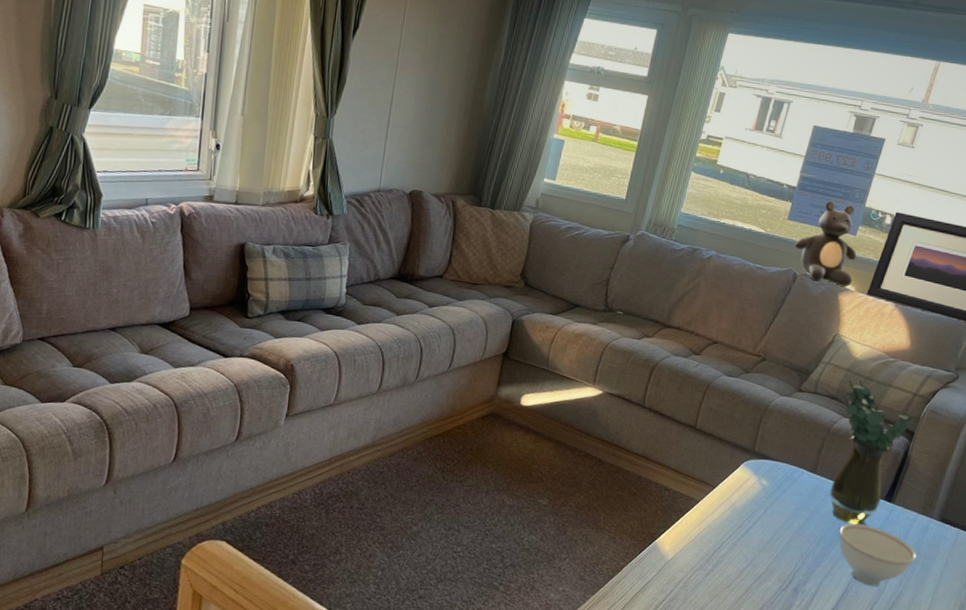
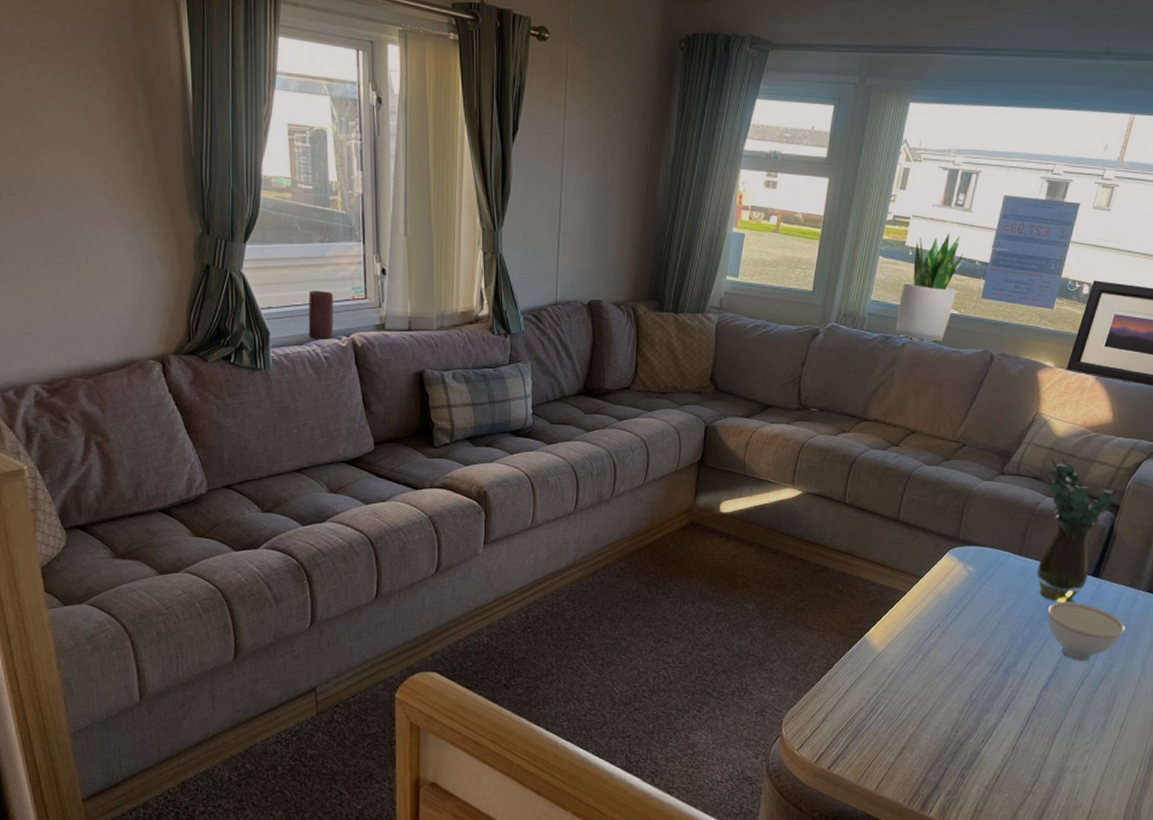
candle: none [139,159,167,206] -> present [308,291,334,339]
planter: none [703,156,773,258] -> present [895,234,964,342]
teddy bear: present [794,201,857,287] -> none [990,275,1055,364]

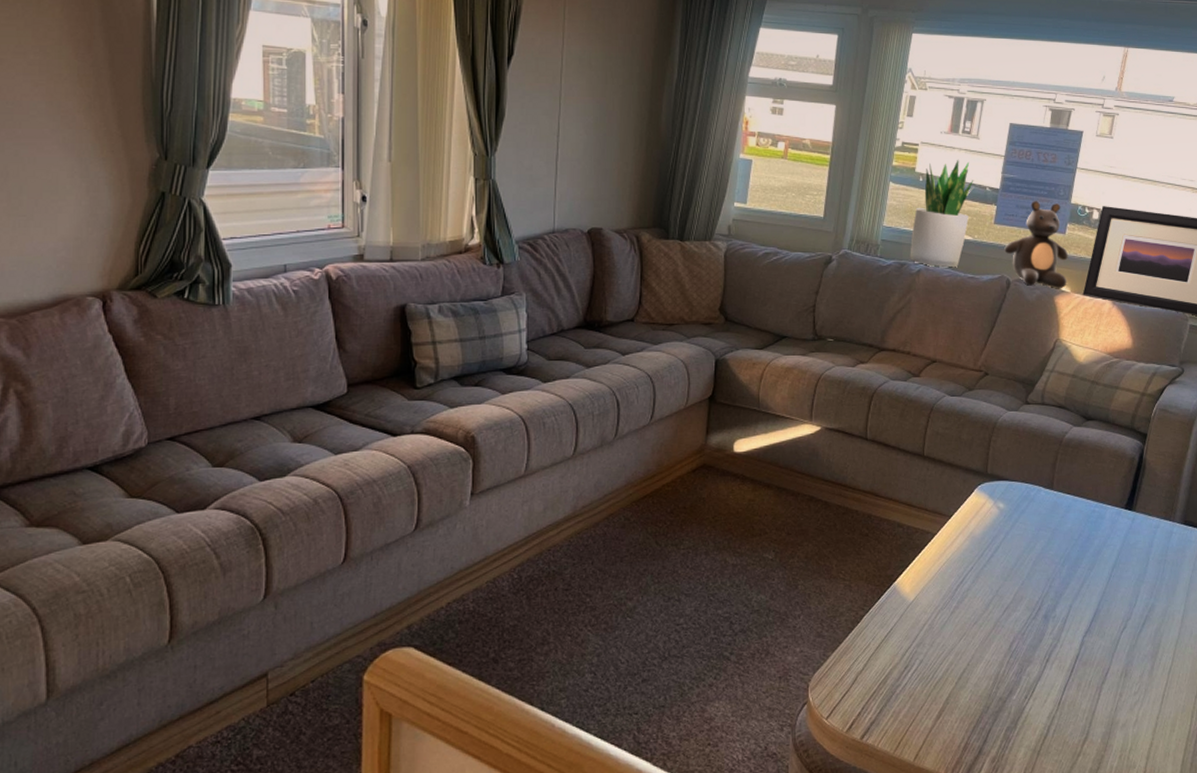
candle: present [308,291,334,339] -> none [276,219,306,272]
teddy bear: none [990,275,1055,364] -> present [1004,201,1069,289]
vase: present [1037,458,1117,603] -> none [1069,385,1143,539]
bowl: present [1047,601,1125,661] -> none [1083,537,1164,602]

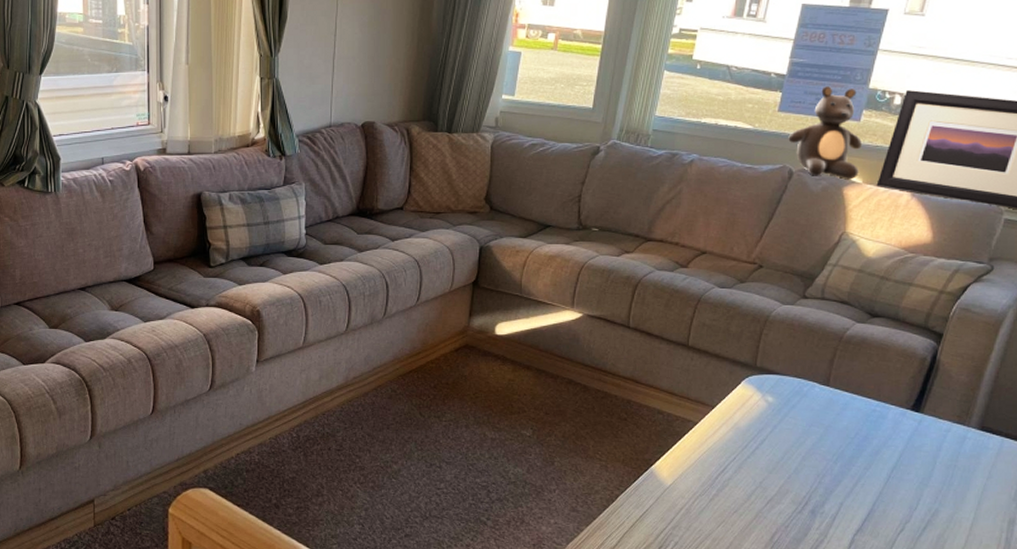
planter: present [910,160,974,268] -> none [682,45,758,158]

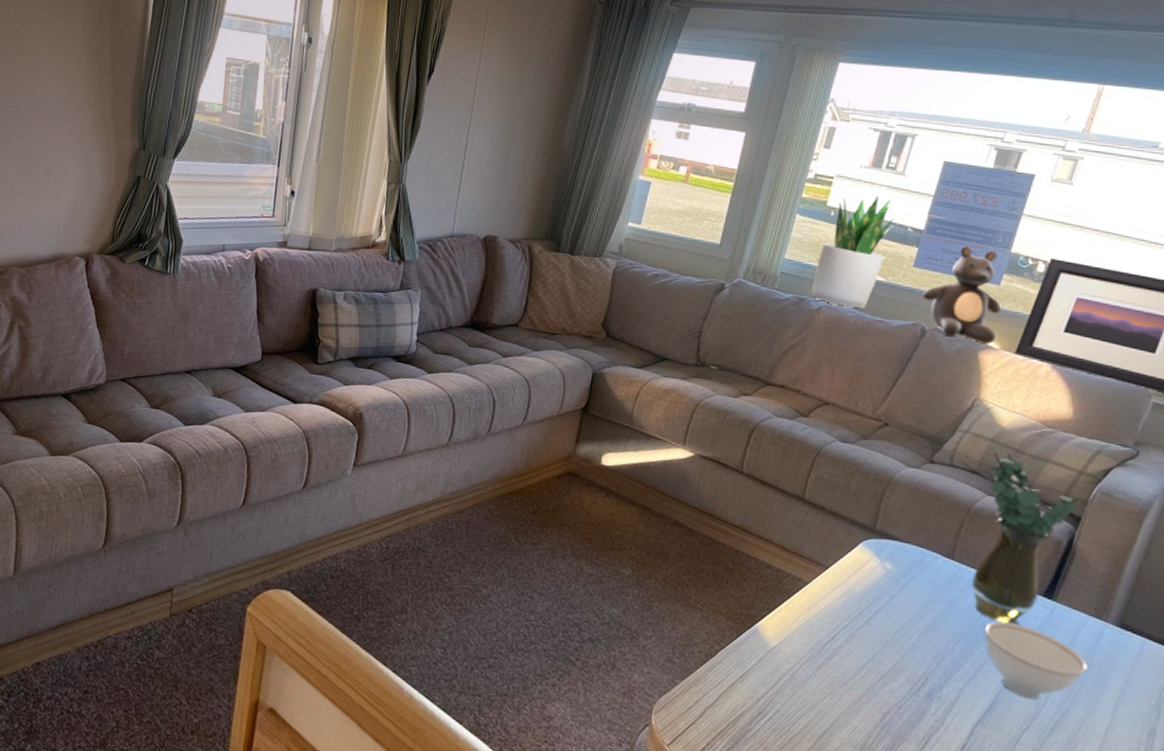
planter: none [682,45,758,158] -> present [811,196,894,309]
vase: none [846,281,940,439] -> present [971,451,1078,624]
bowl: none [860,437,953,504] -> present [984,621,1087,699]

